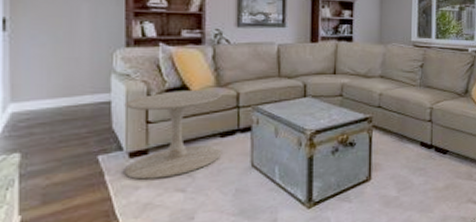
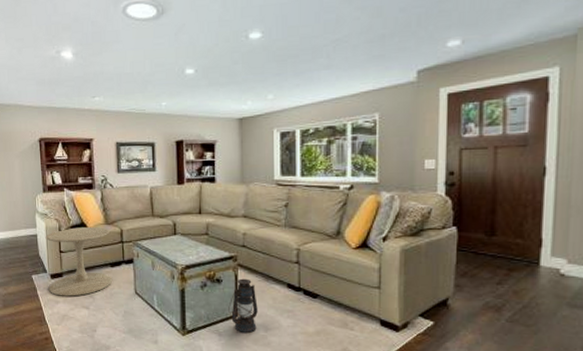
lantern: none [361,140,391,197] -> present [228,278,258,333]

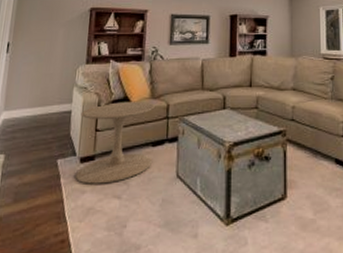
lantern: present [228,278,258,333] -> none [276,155,306,217]

